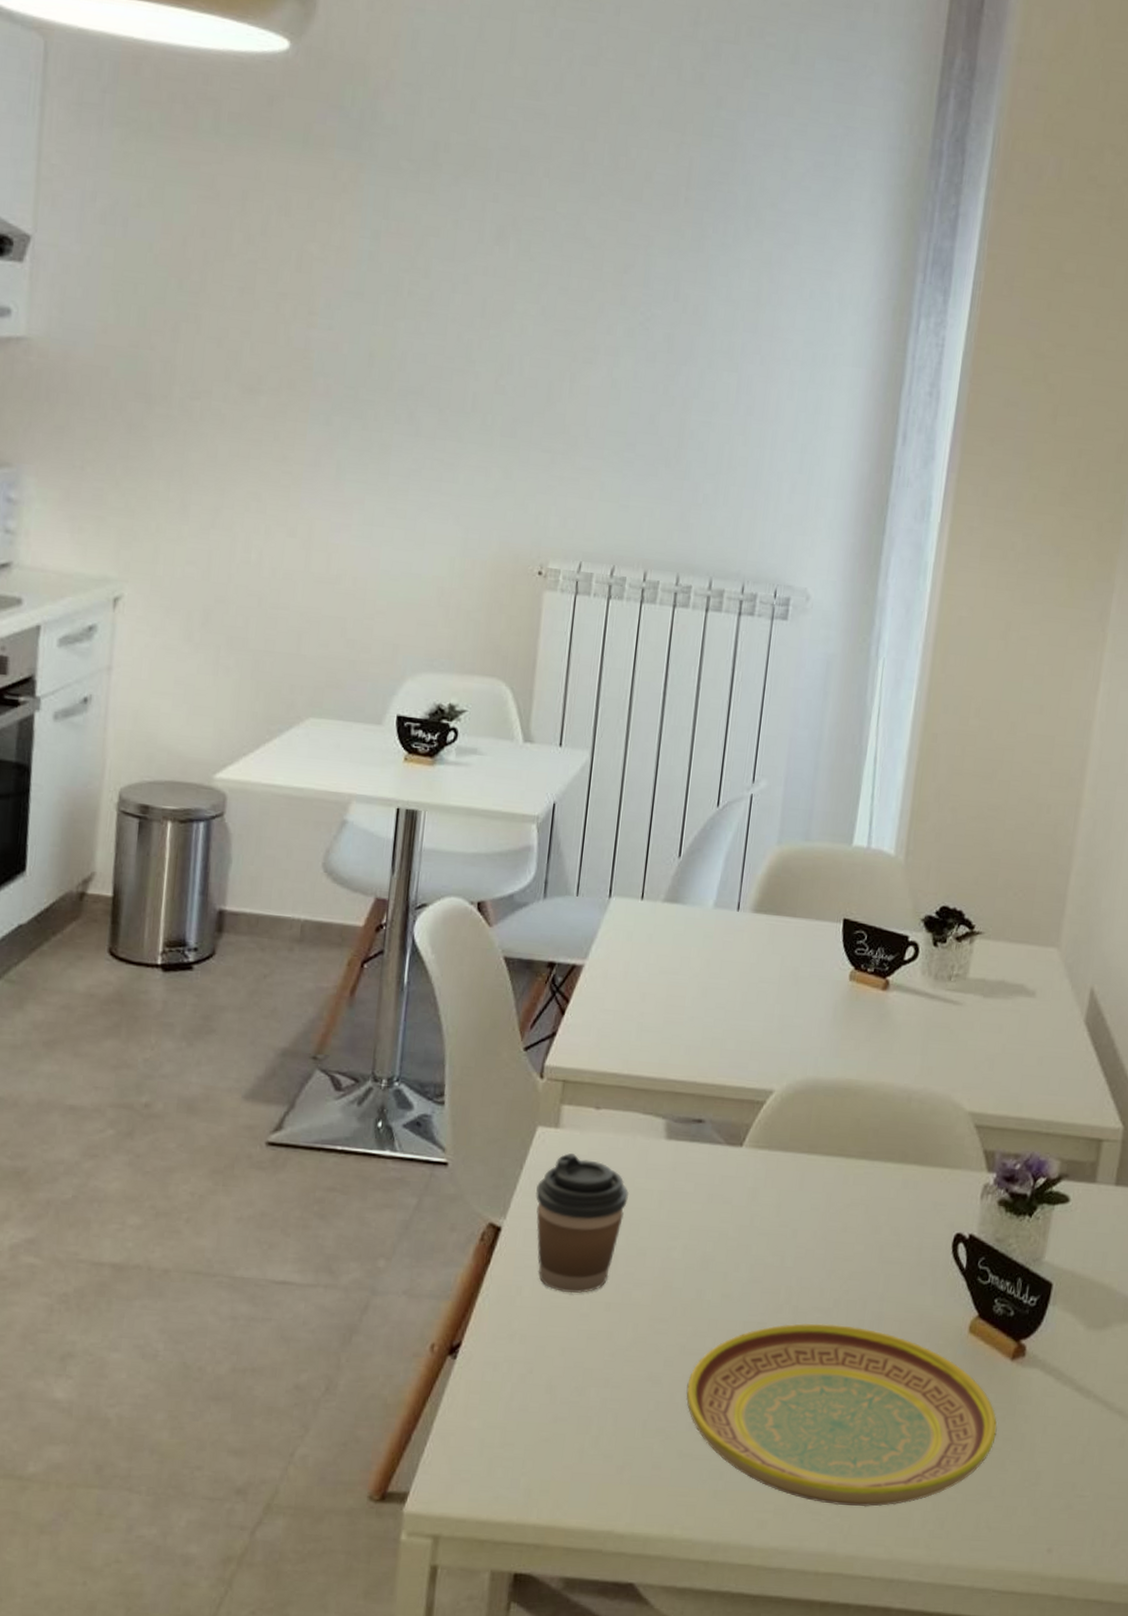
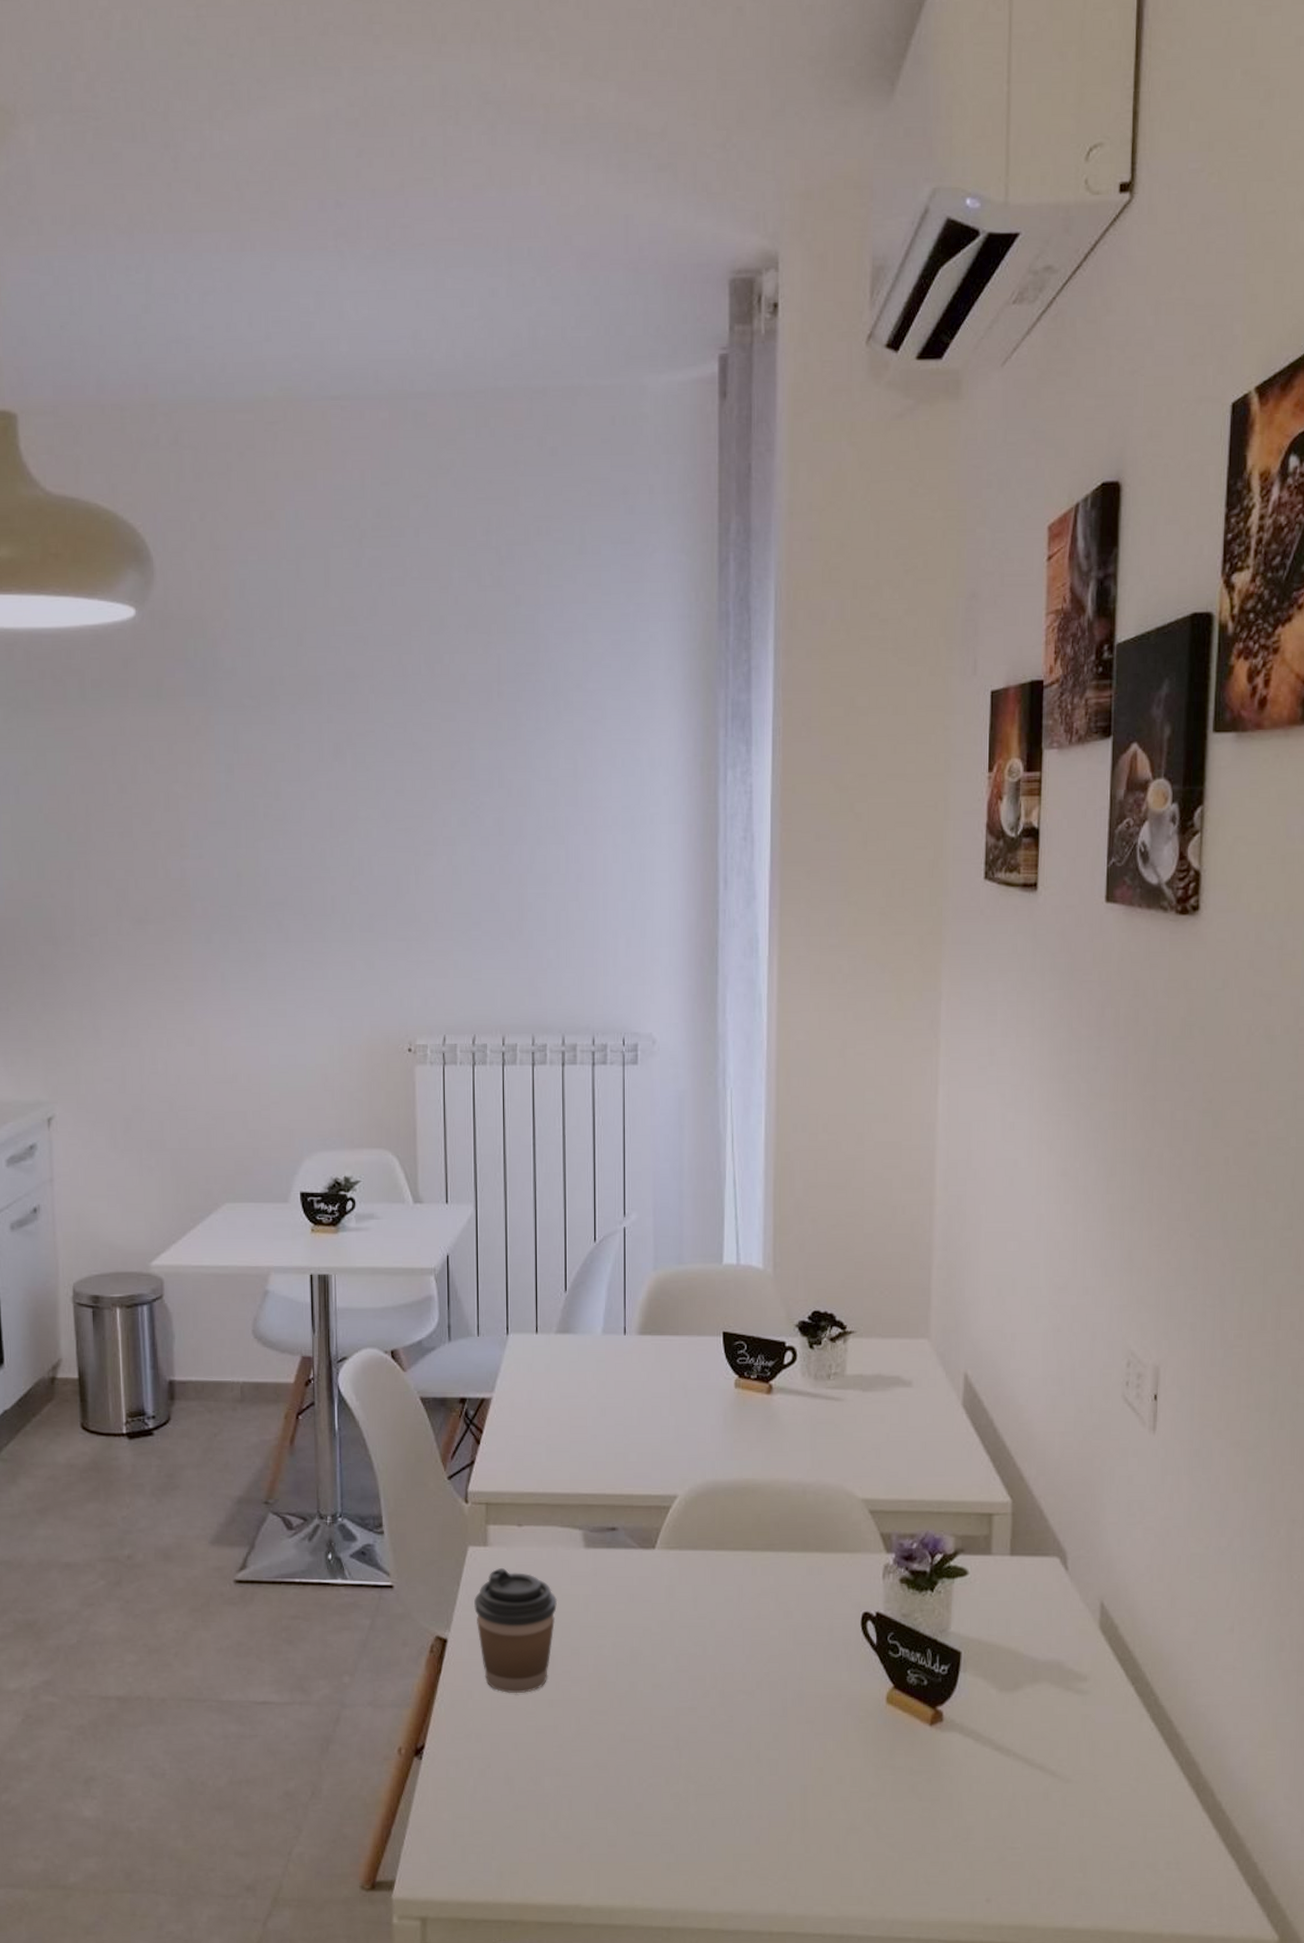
plate: present [686,1323,997,1507] -> none [631,1705,924,1870]

